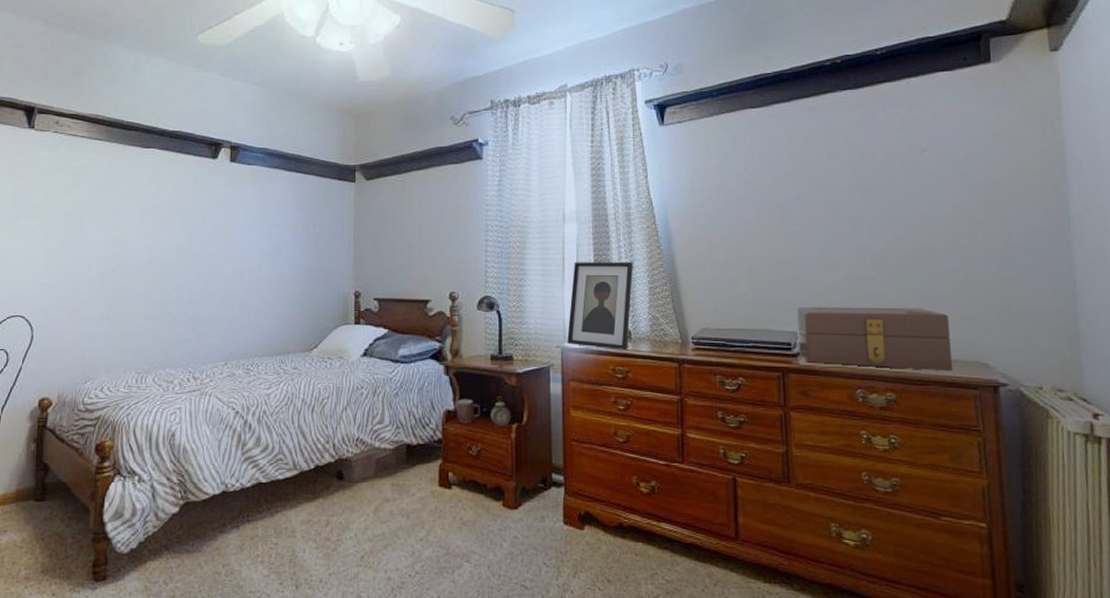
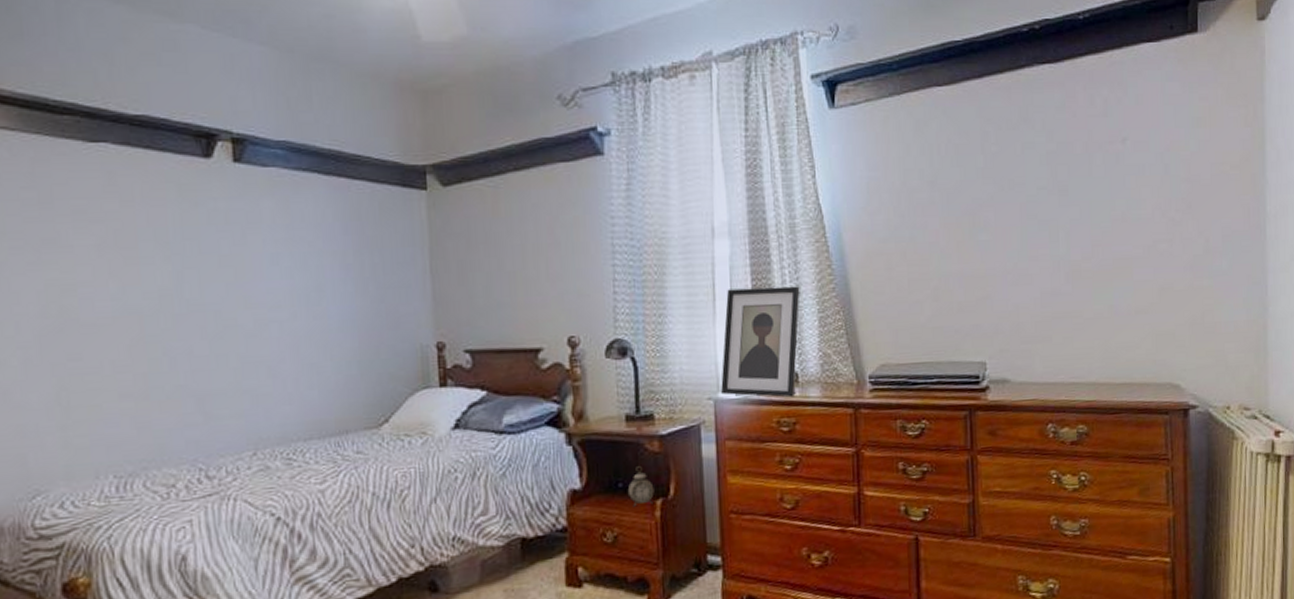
mug: present [455,399,481,423] -> none [582,473,616,505]
jewelry box: present [797,307,953,372] -> none [986,326,1146,399]

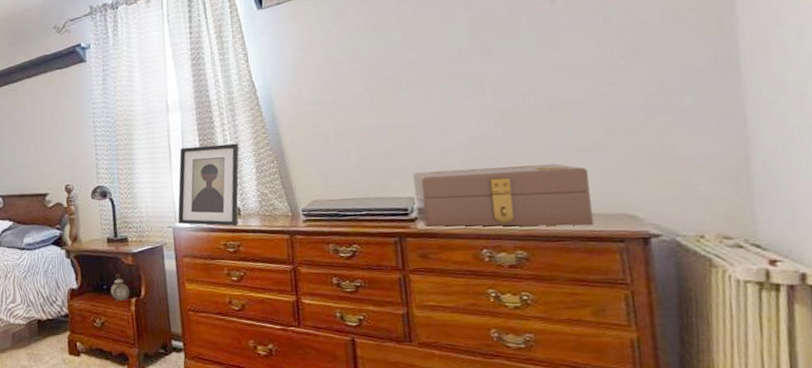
jewelry box: none [986,326,1146,399] -> present [413,163,594,228]

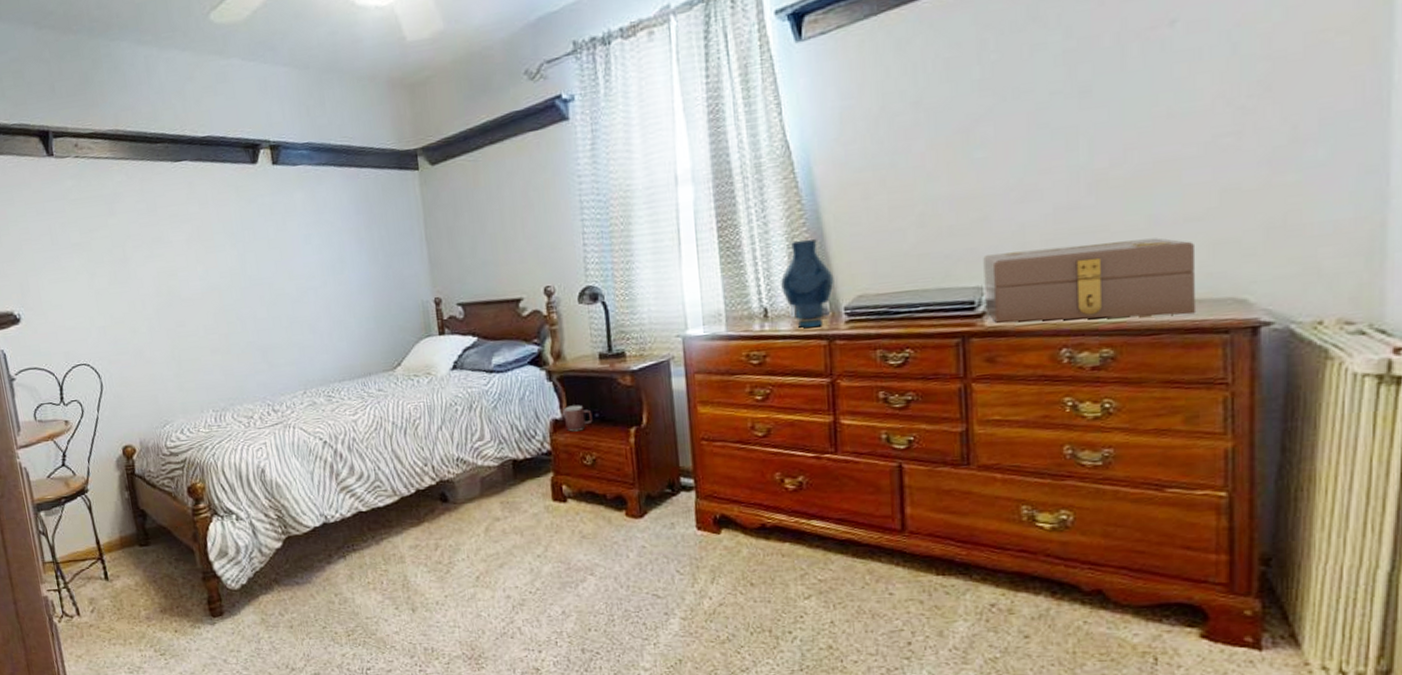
mug: none [78,278,102,300] -> present [563,404,593,432]
alarm clock: present [110,274,130,303] -> none [603,398,628,434]
picture frame: present [178,143,239,226] -> none [688,224,768,333]
vase: none [250,156,293,224] -> present [781,239,835,328]

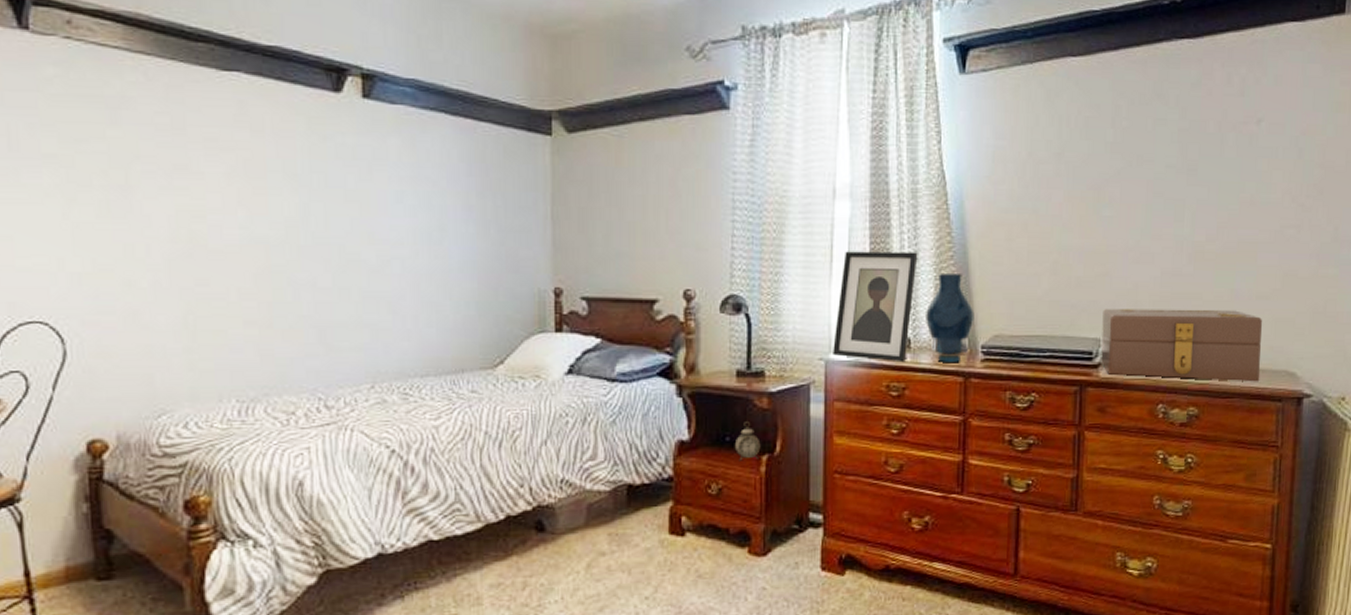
mug: present [563,404,593,432] -> none [691,426,723,456]
alarm clock: none [603,398,628,434] -> present [734,422,761,461]
picture frame: none [688,224,768,333] -> present [833,251,918,363]

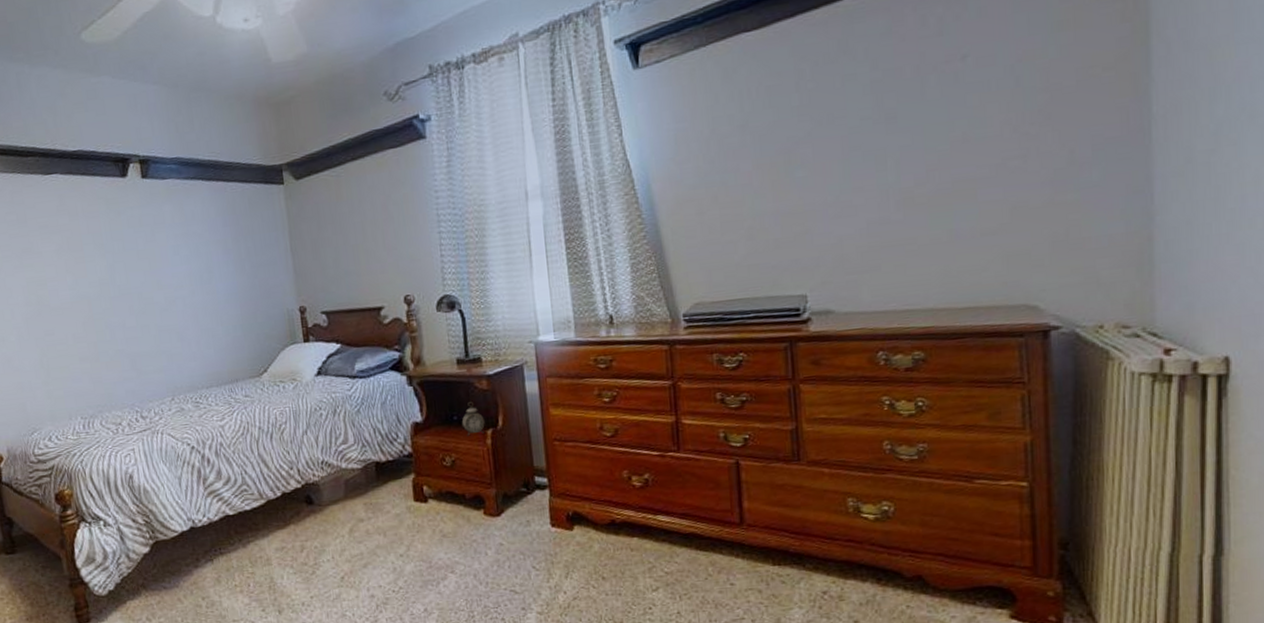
picture frame: present [833,251,918,363] -> none [540,237,612,338]
vase: present [926,274,975,362] -> none [624,251,674,334]
jewelry box: present [1101,309,1263,382] -> none [806,250,995,329]

